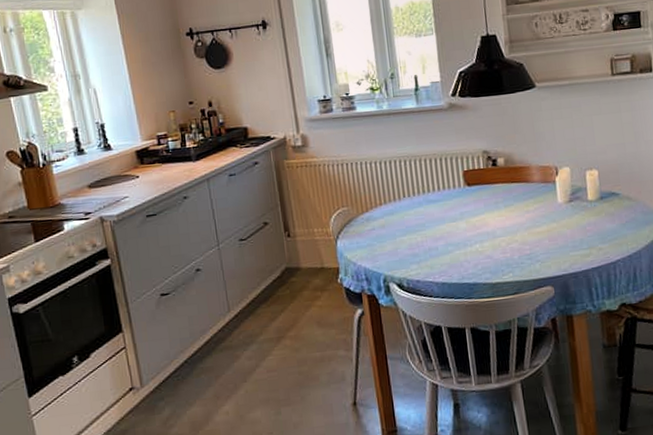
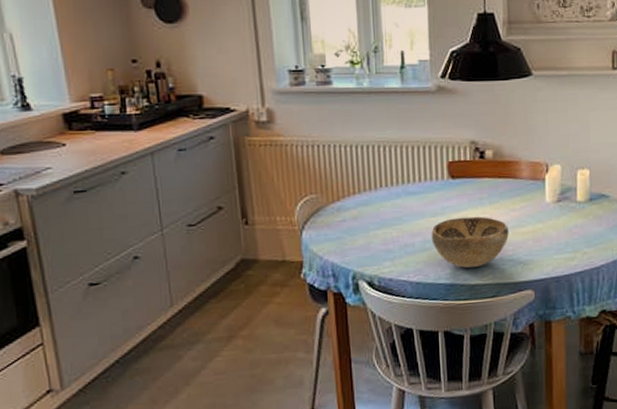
decorative bowl: none [452,219,525,268] -> present [431,216,509,268]

